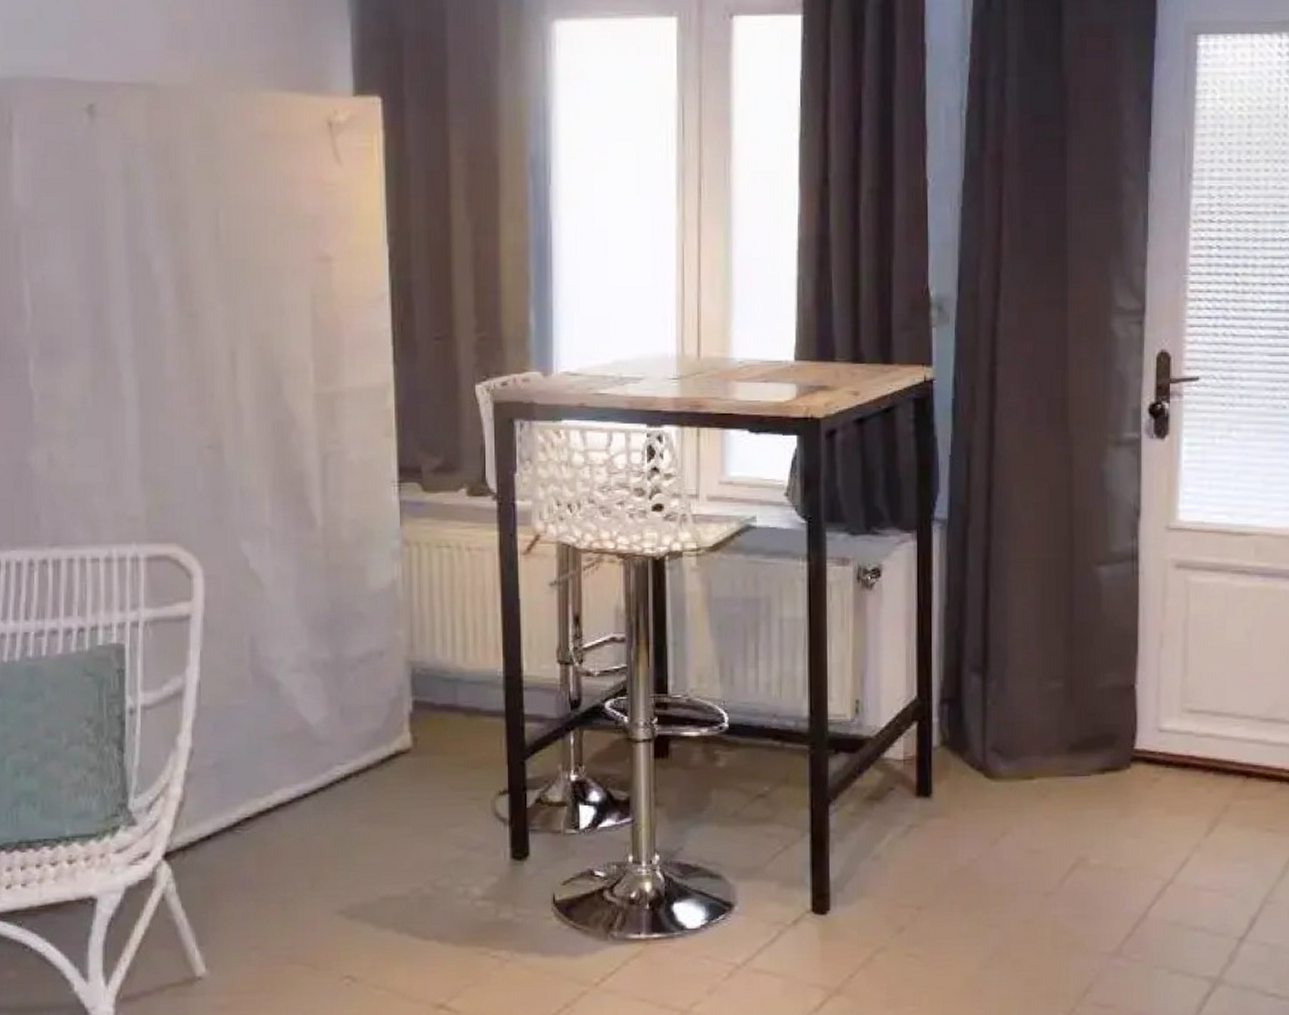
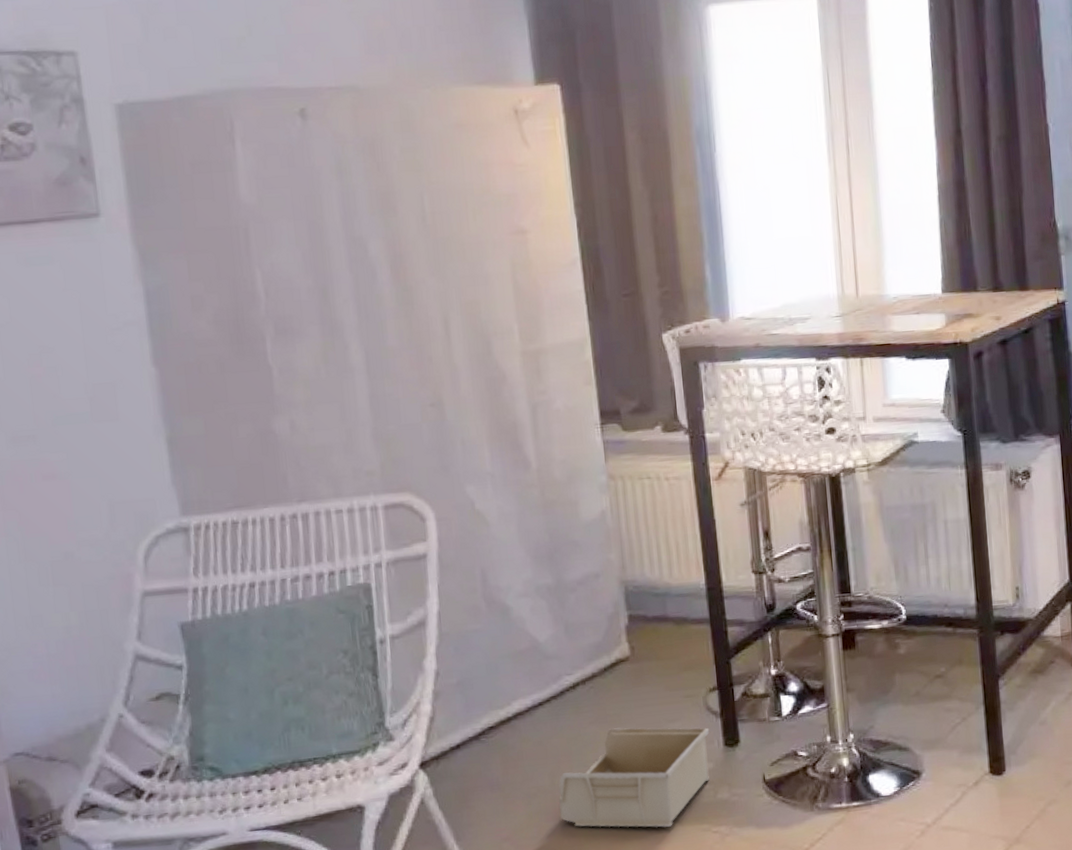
storage bin: none [318,829,496,947] -> present [558,727,710,828]

